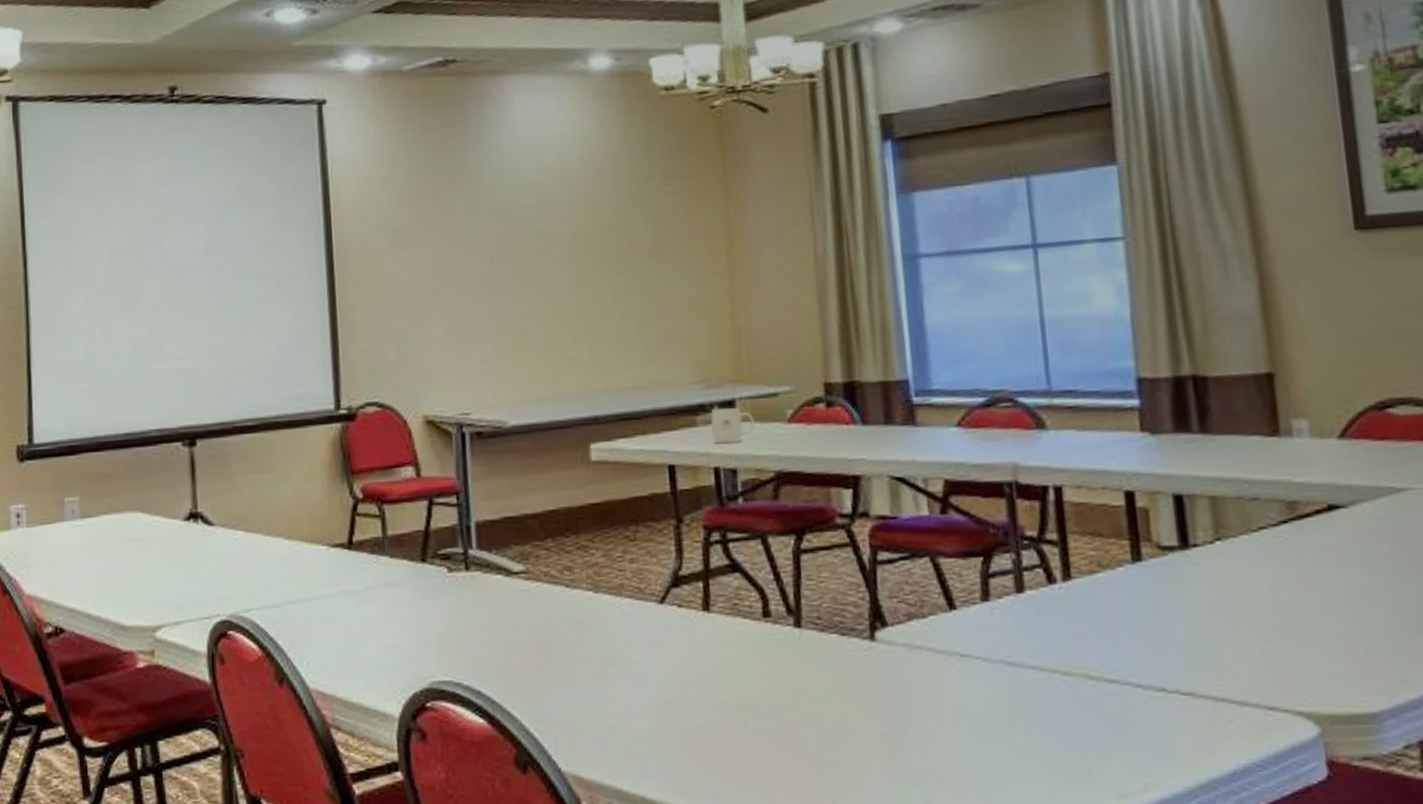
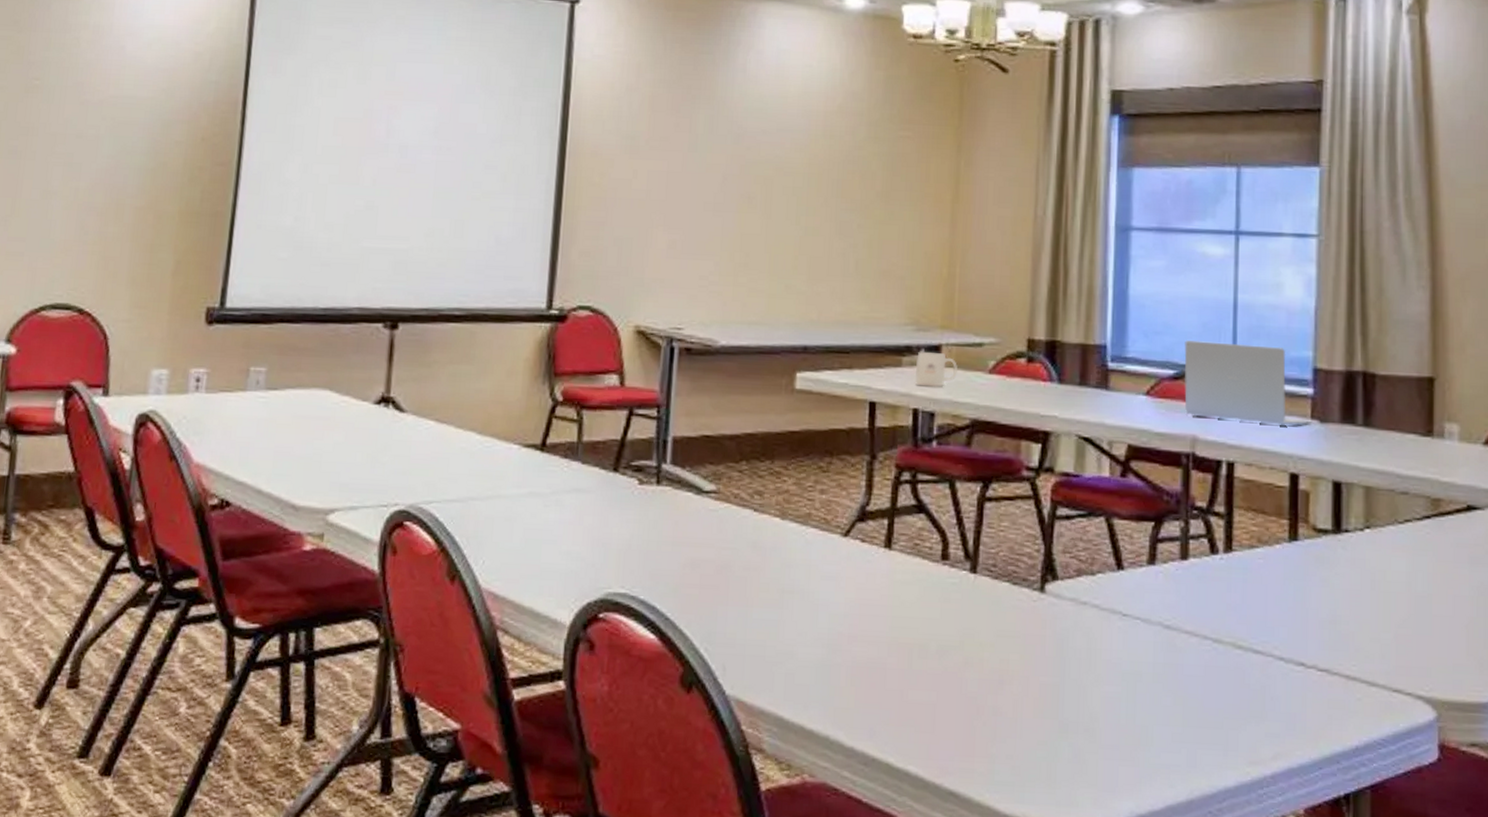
laptop: none [992,360,1143,444] -> present [1184,340,1313,426]

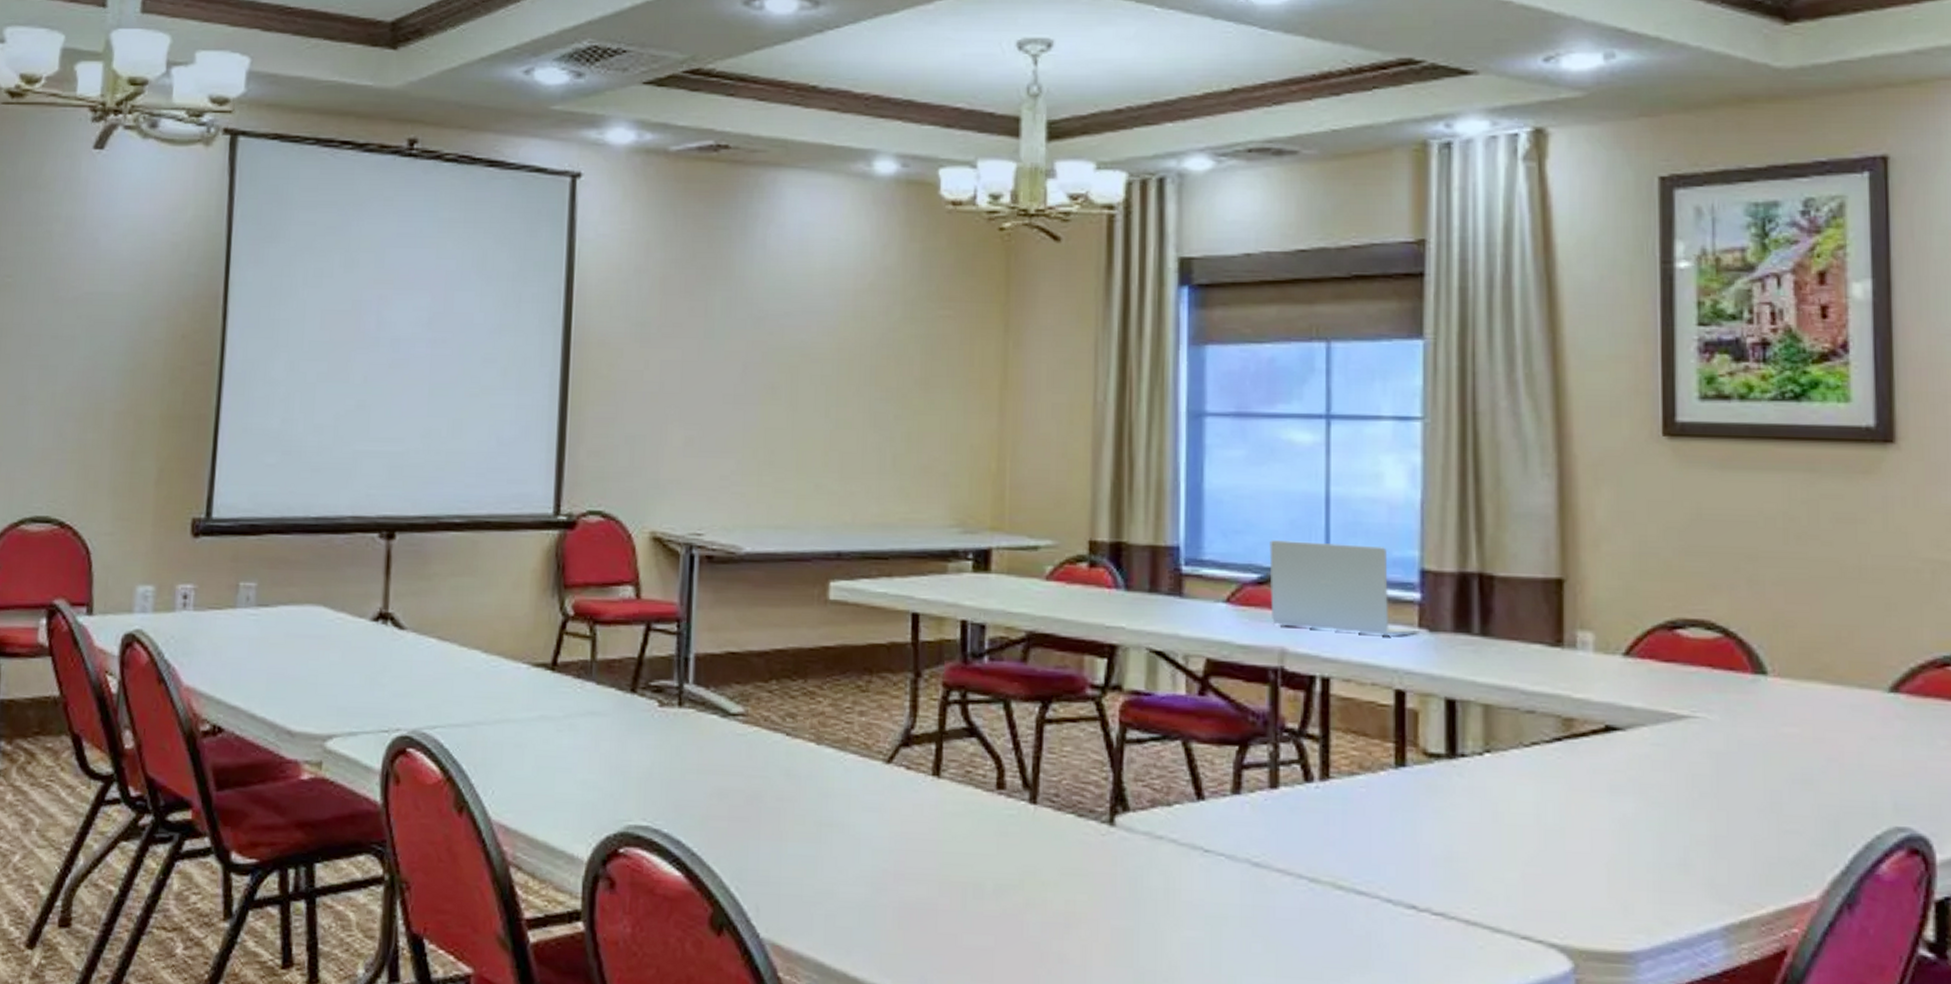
mug: present [914,351,957,387] -> none [962,556,1010,596]

